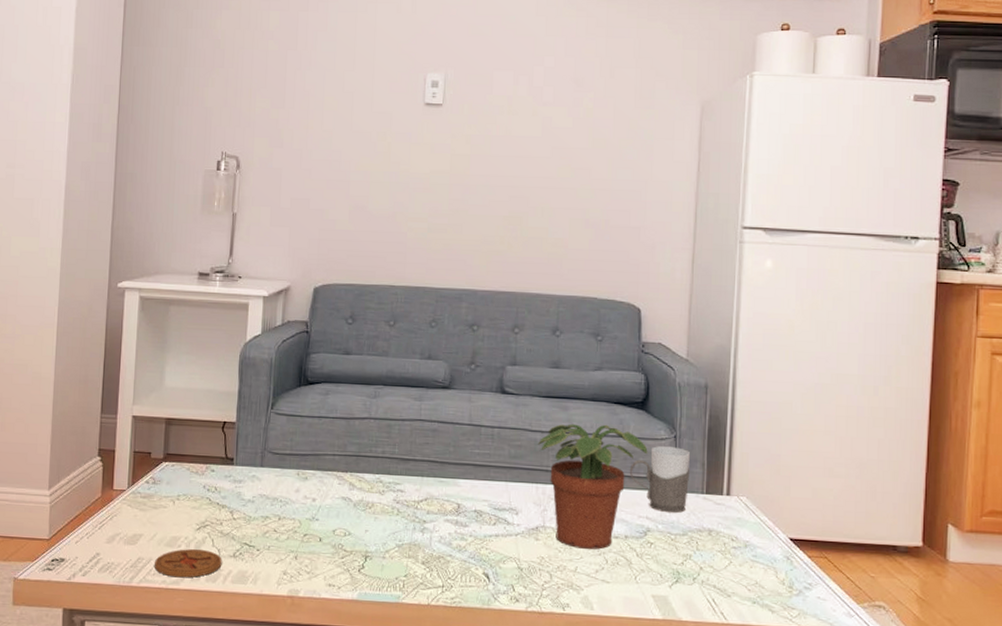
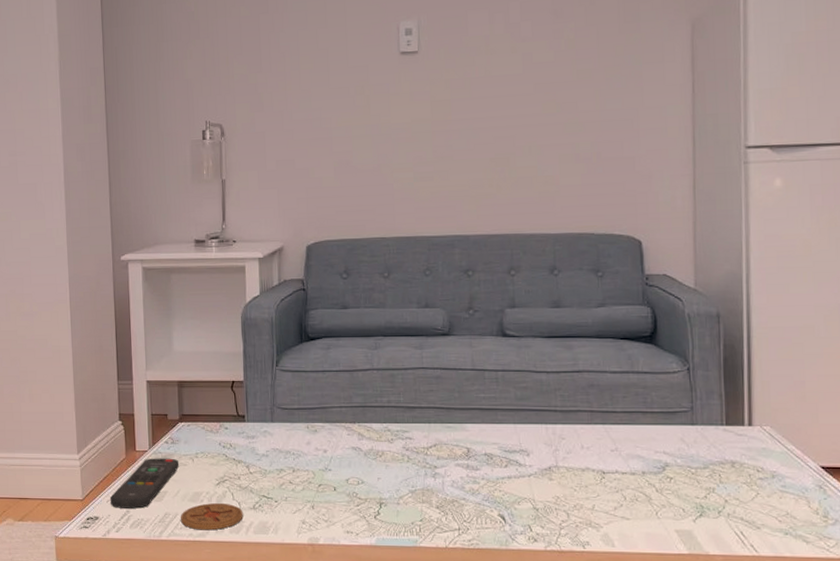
remote control: none [79,498,159,552] -> present [109,458,179,509]
potted plant: present [537,423,648,550] -> none [543,360,660,488]
mug: present [629,446,691,514] -> none [641,380,707,447]

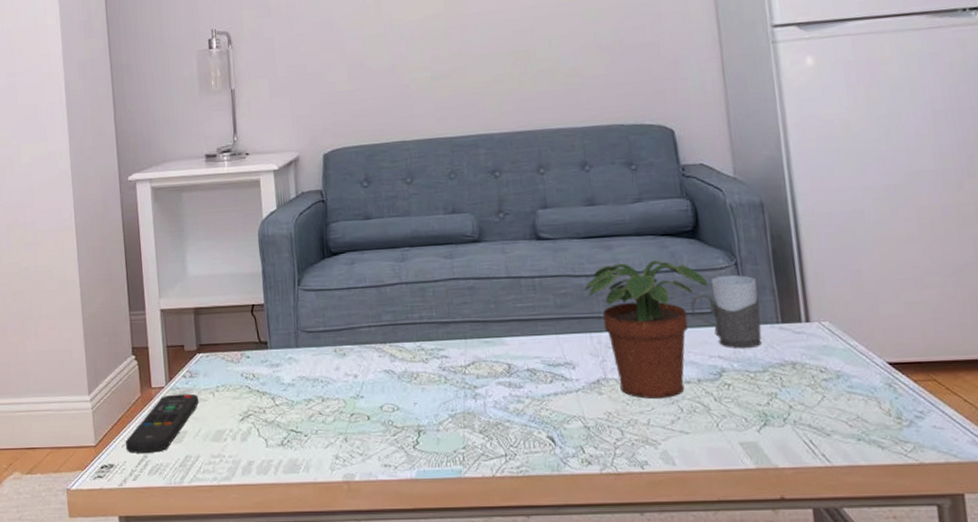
coaster: present [180,502,243,531] -> none [202,440,271,473]
potted plant: none [543,360,660,488] -> present [583,259,708,400]
mug: none [641,380,707,447] -> present [690,275,762,349]

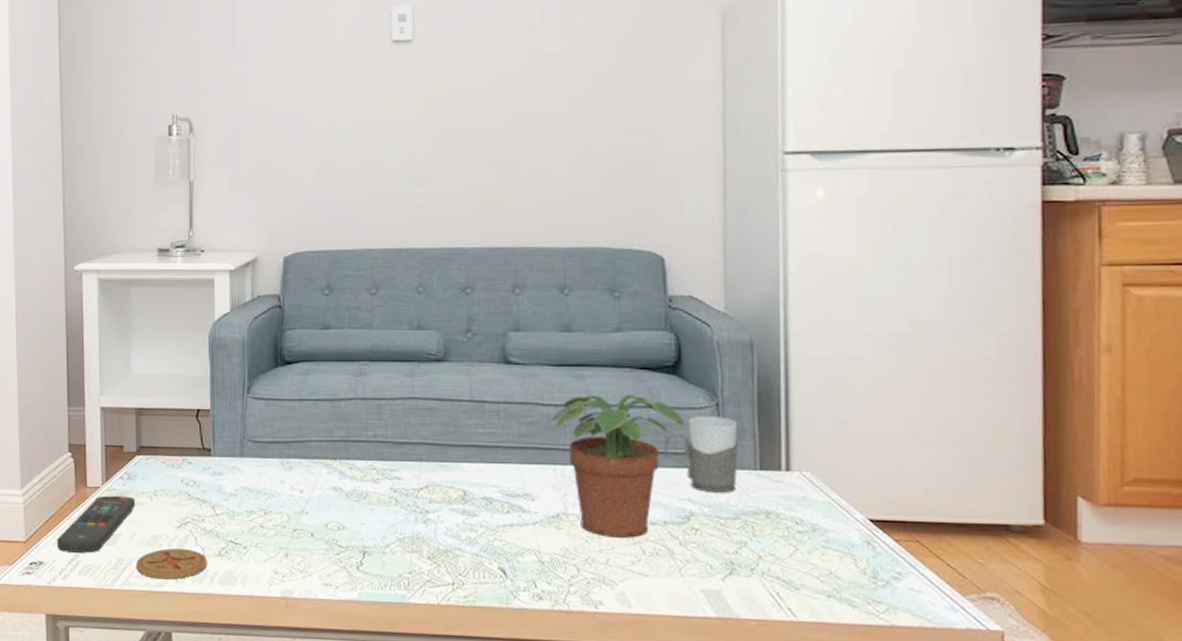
coaster: none [202,440,271,473] -> present [135,547,208,580]

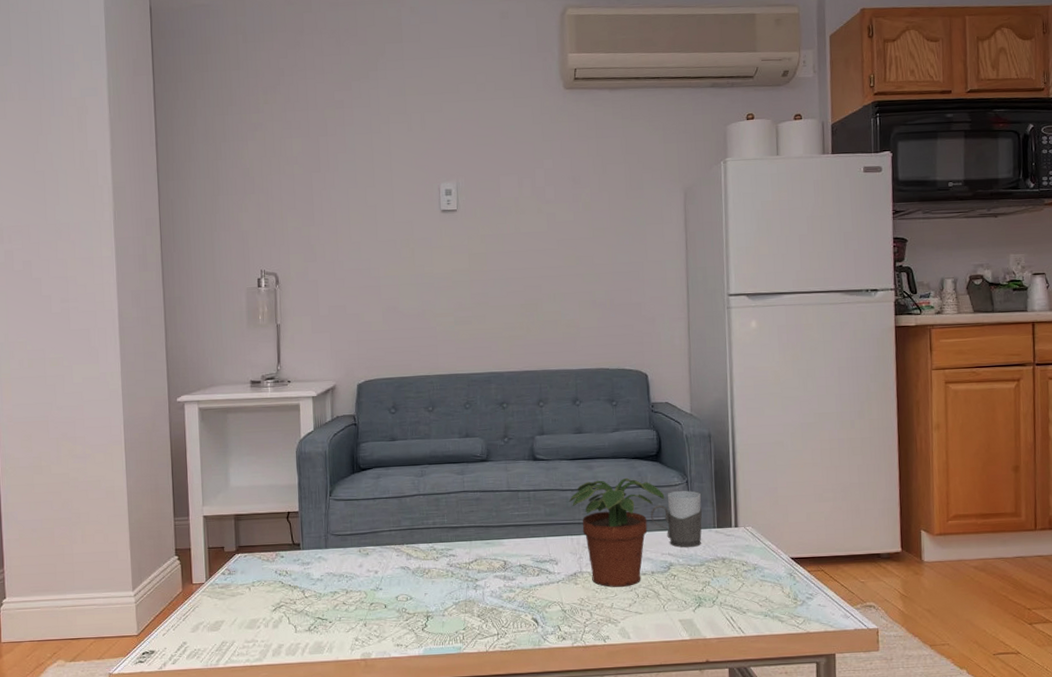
remote control: present [56,495,136,553] -> none [166,588,236,641]
coaster: present [135,547,208,580] -> none [237,627,299,655]

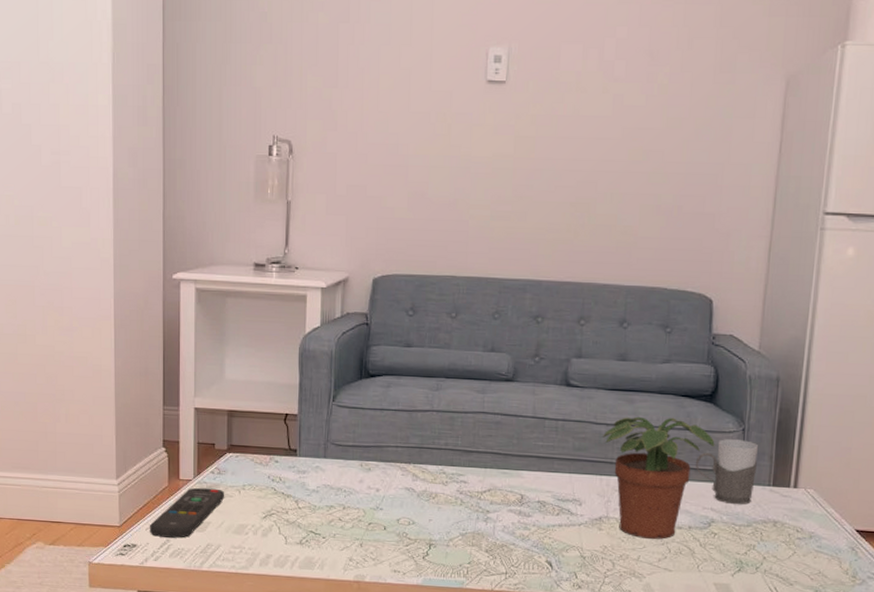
remote control: none [166,588,236,641] -> present [149,487,225,538]

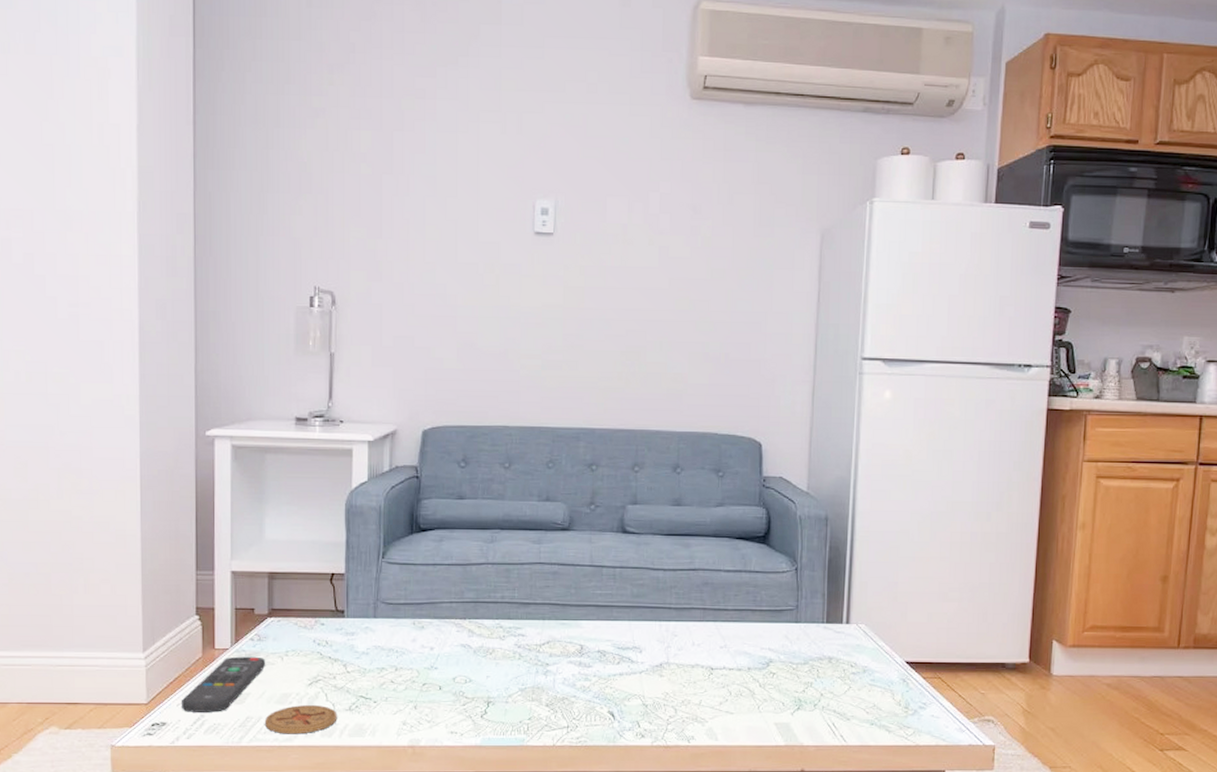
coaster: none [223,536,289,564] -> present [264,704,338,734]
potted plant: present [602,416,715,540] -> none [659,559,770,683]
mug: present [695,439,758,505] -> none [751,579,811,644]

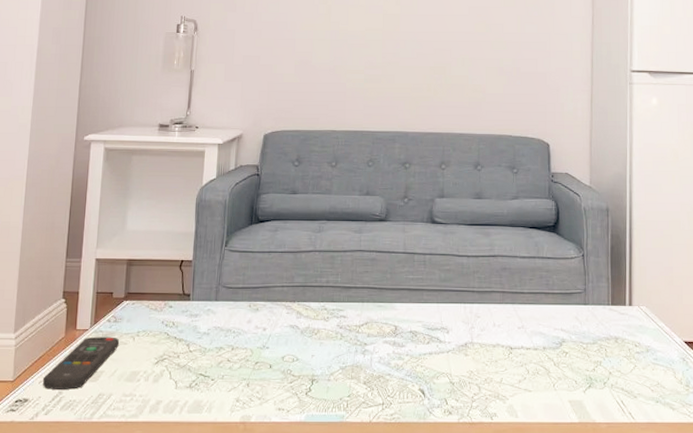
coaster: present [264,704,338,734] -> none [114,382,179,411]

